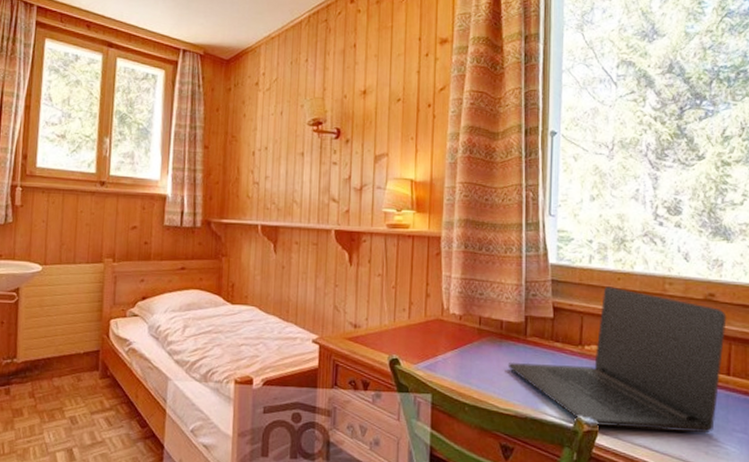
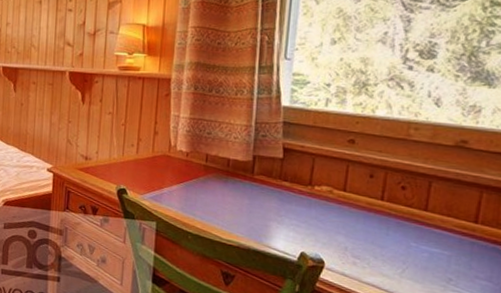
laptop: present [507,286,727,434] -> none [232,129,480,279]

